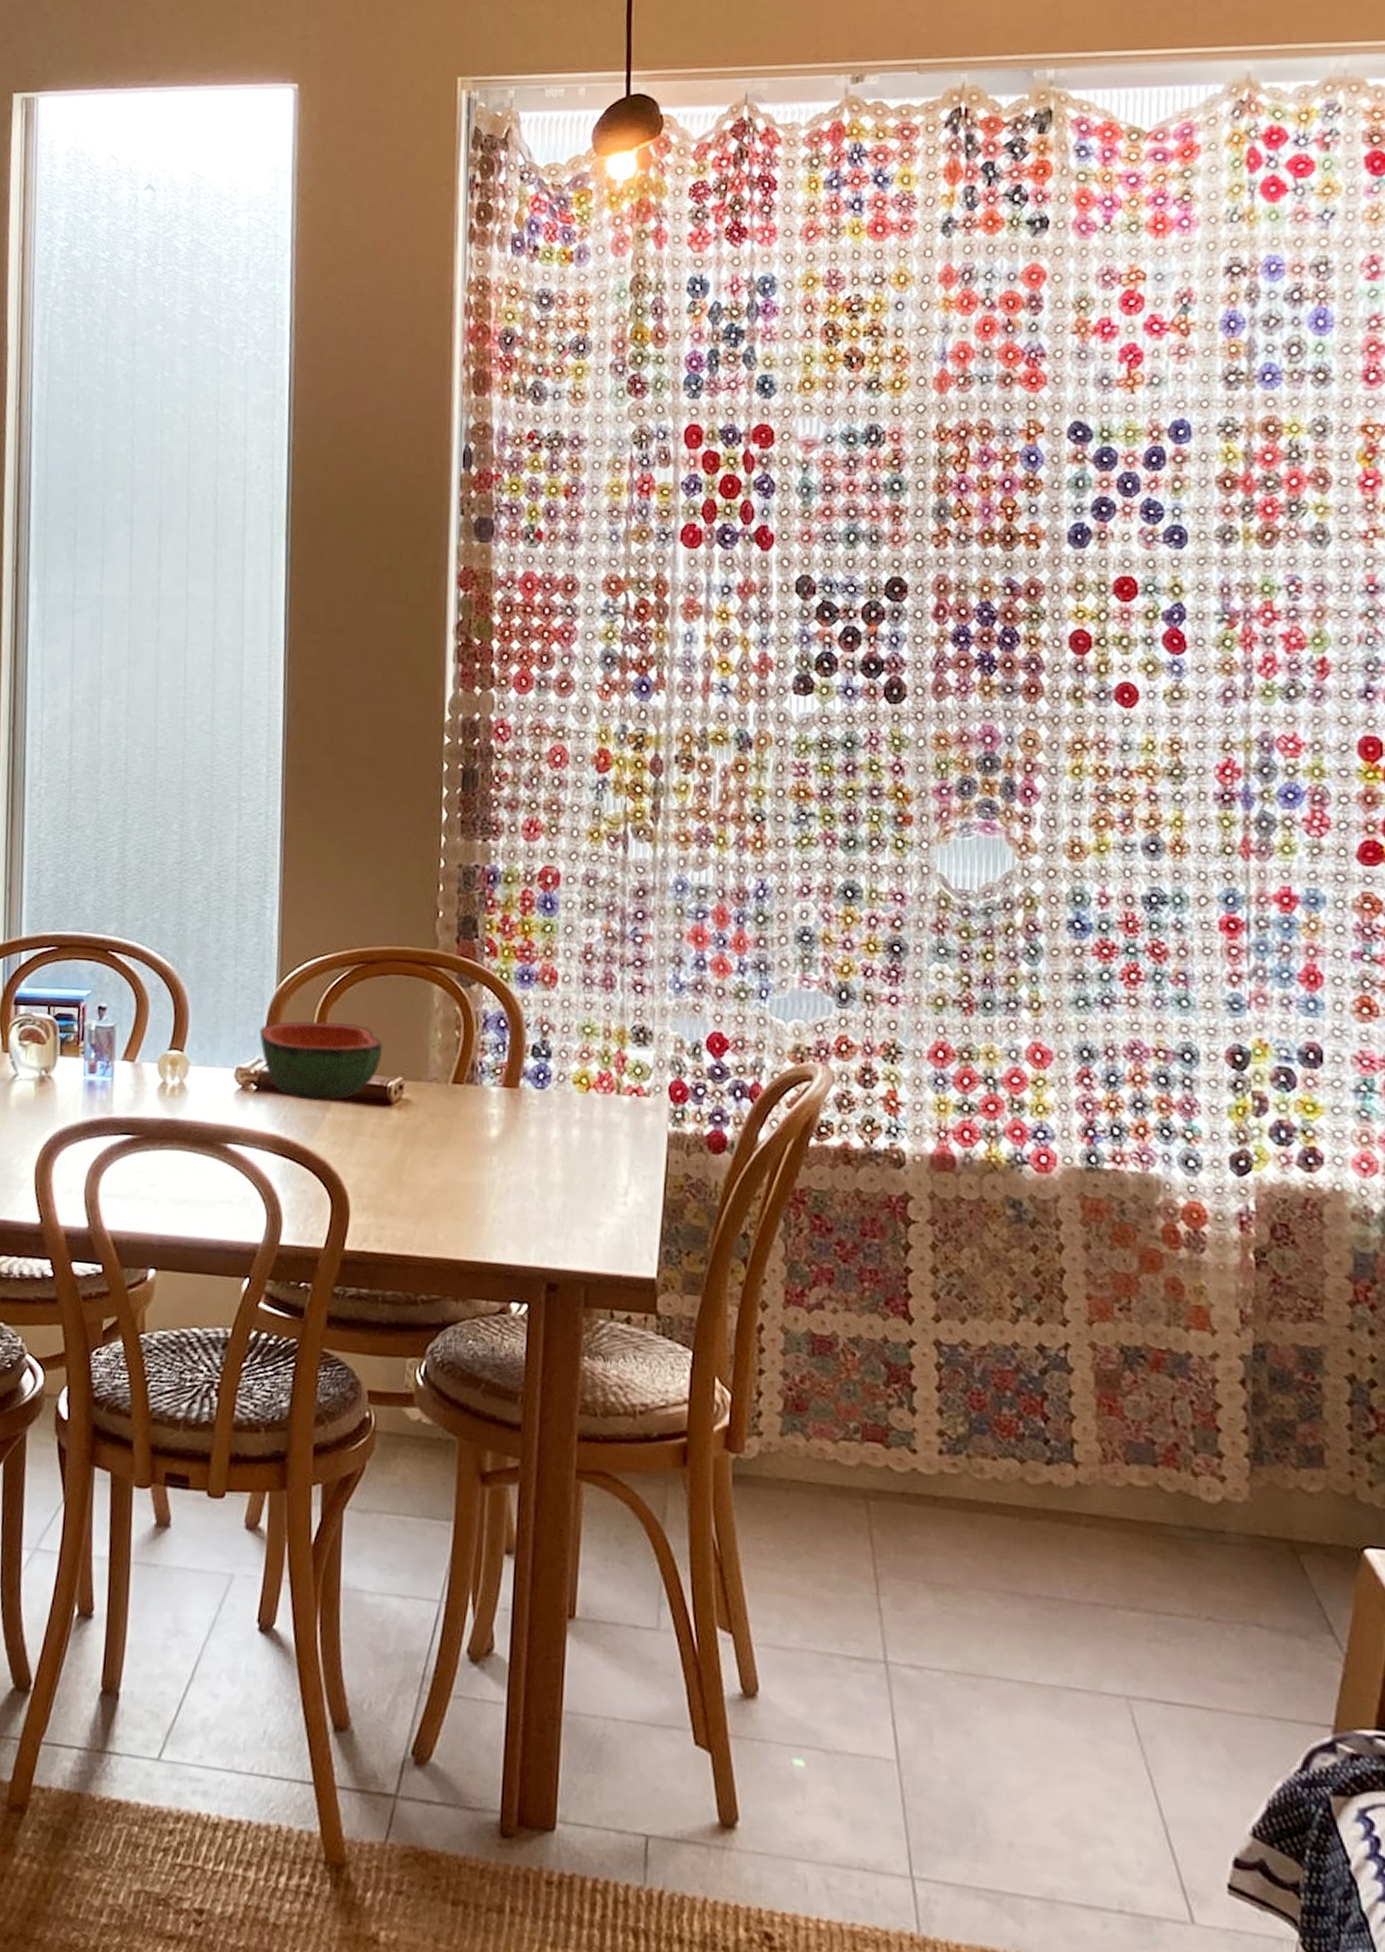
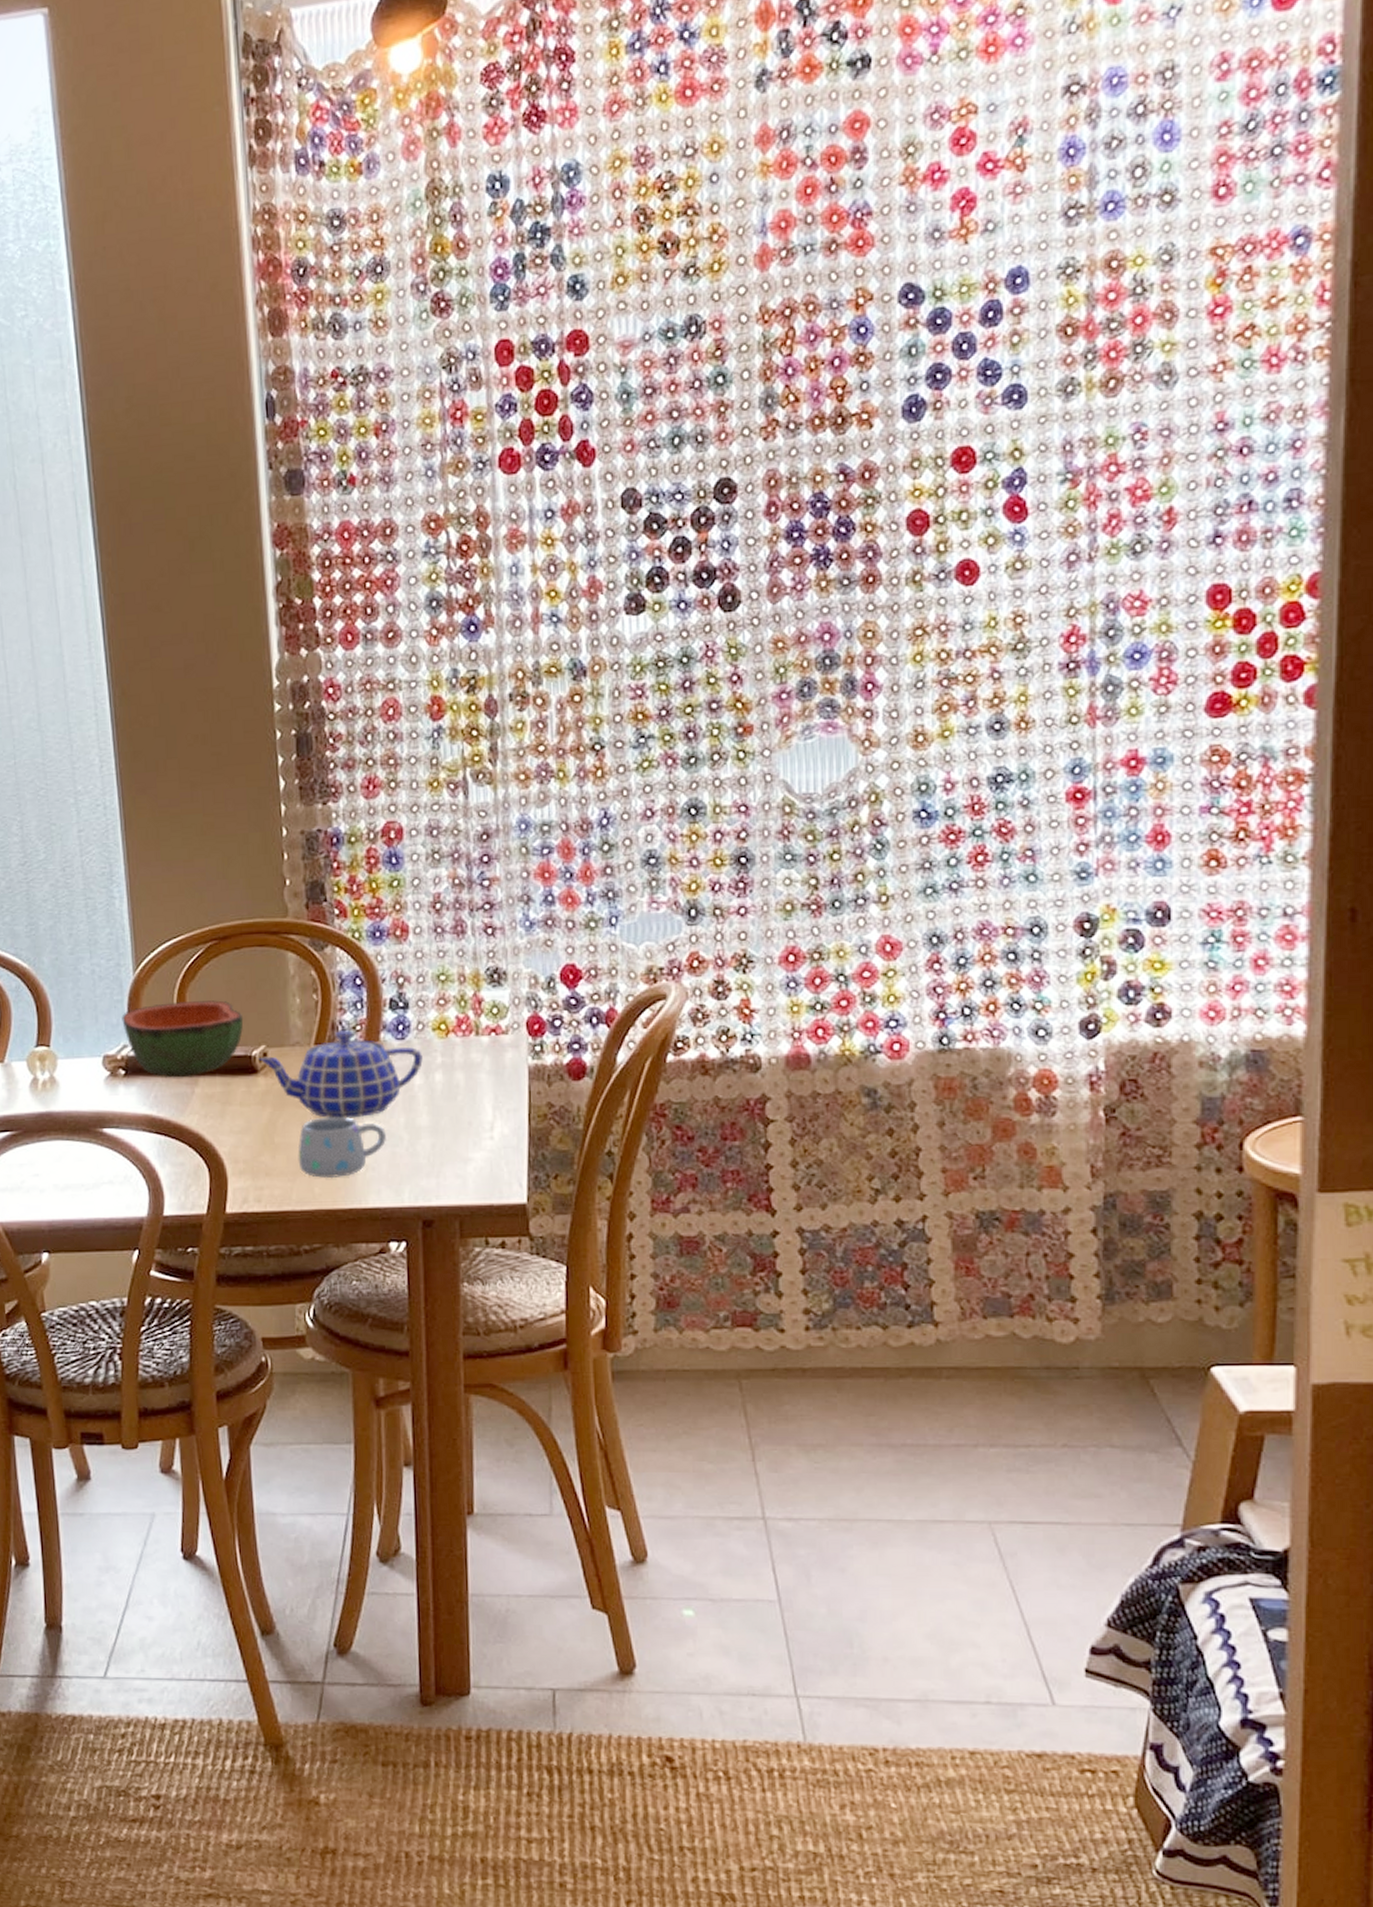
teapot: none [394,1072,561,1165] -> present [258,1030,423,1119]
mug: none [424,1160,517,1227] -> present [298,1116,386,1179]

